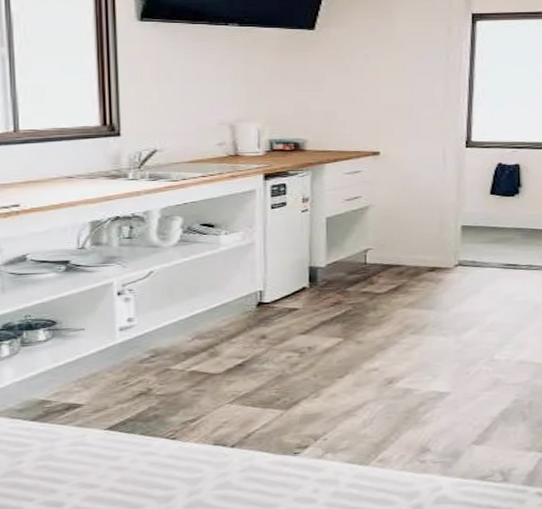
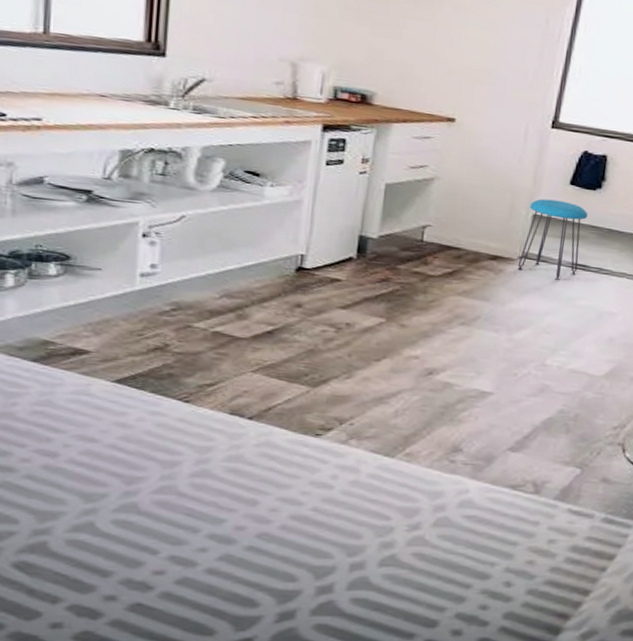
stool: none [455,210,511,281] -> present [517,198,588,280]

